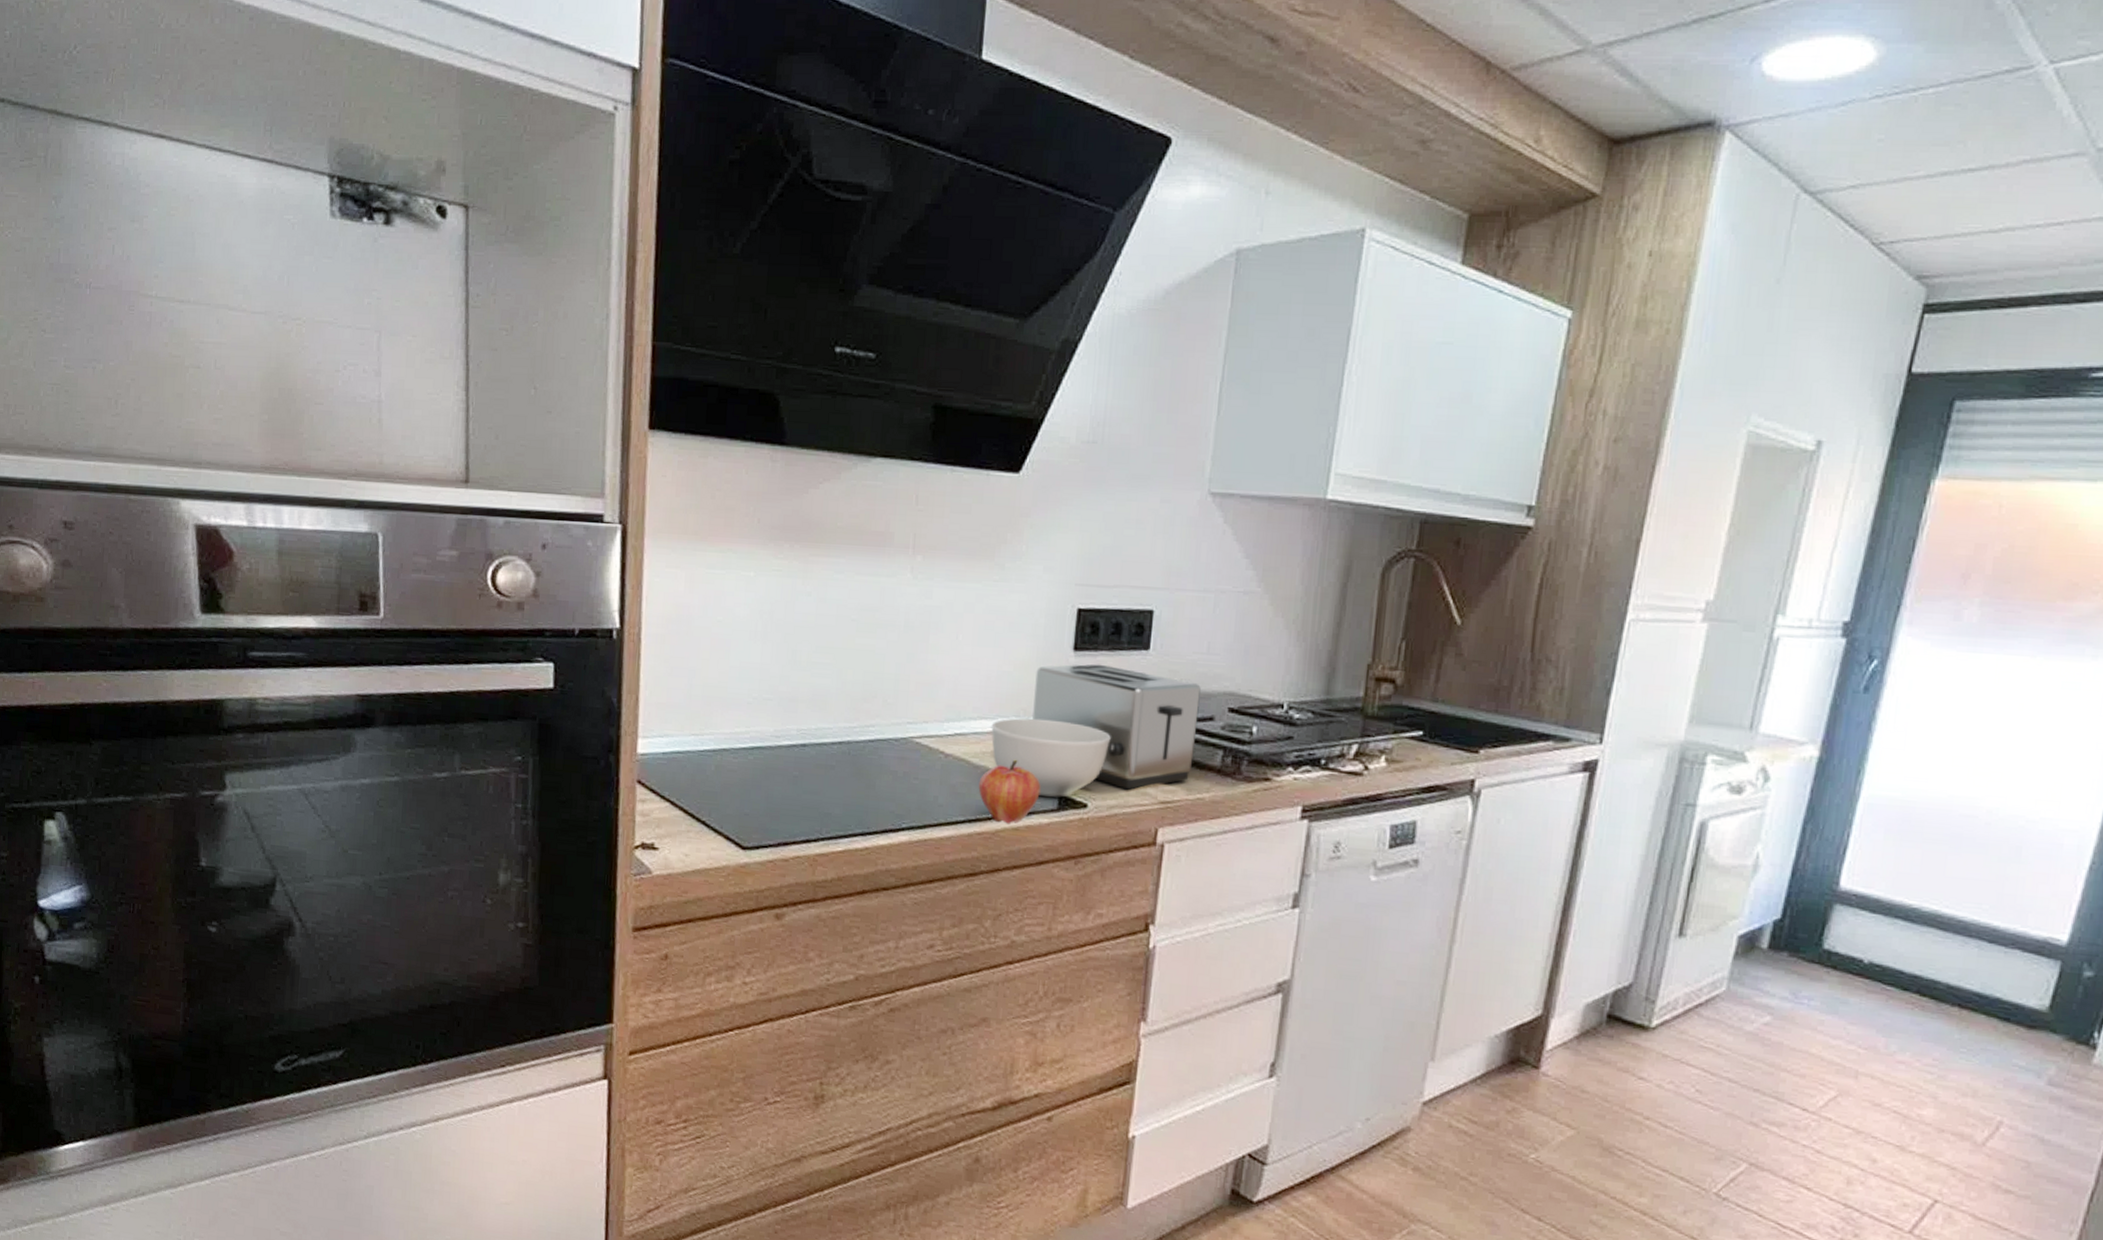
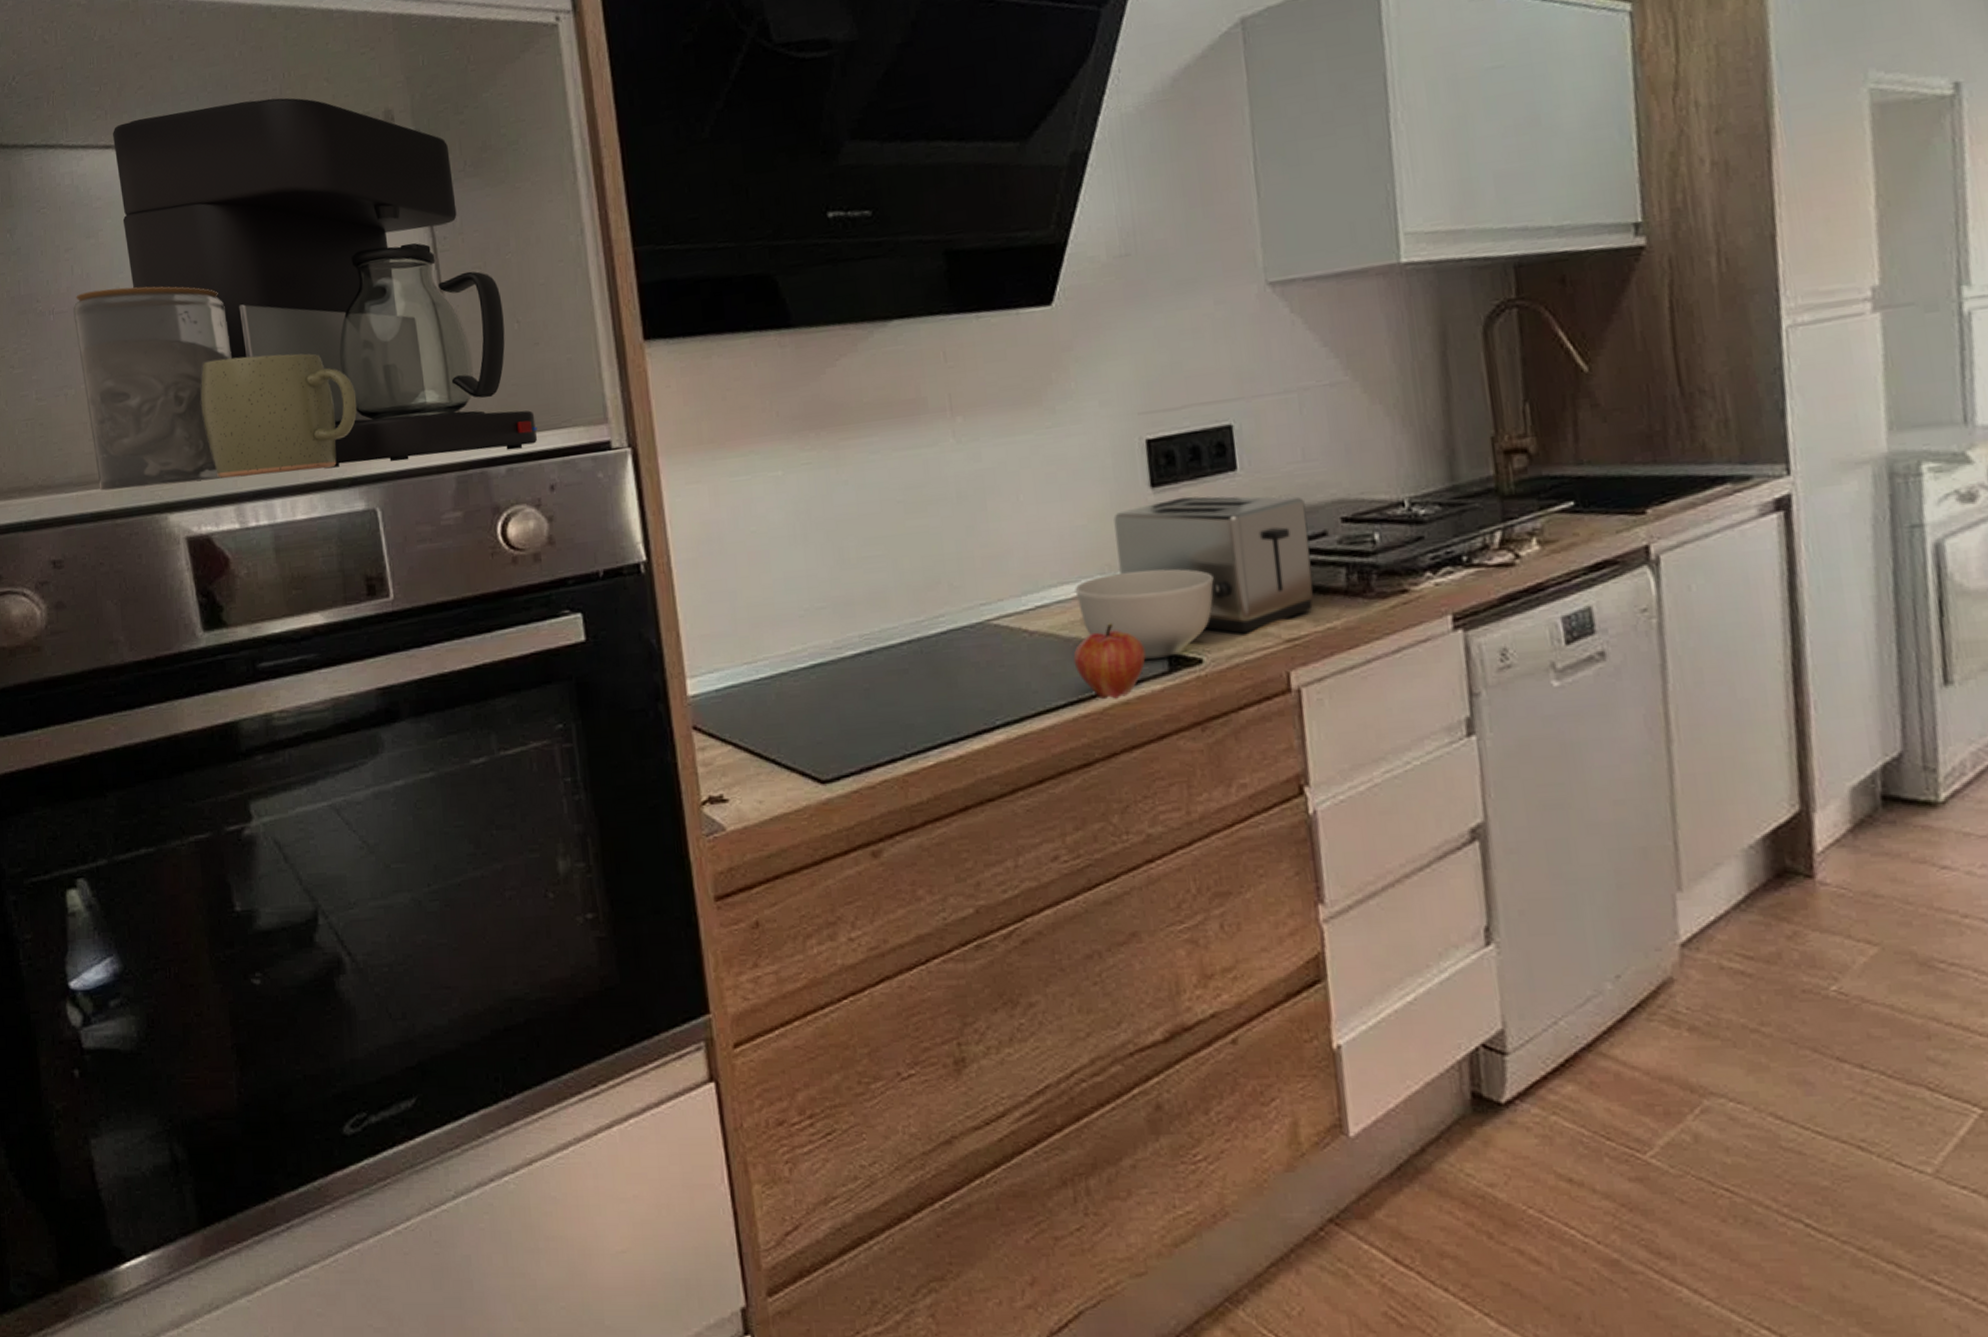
jar: none [110,274,260,479] -> present [73,286,242,491]
coffee maker: none [168,115,538,505] -> present [113,97,537,482]
mug: none [224,364,374,488] -> present [200,353,357,479]

